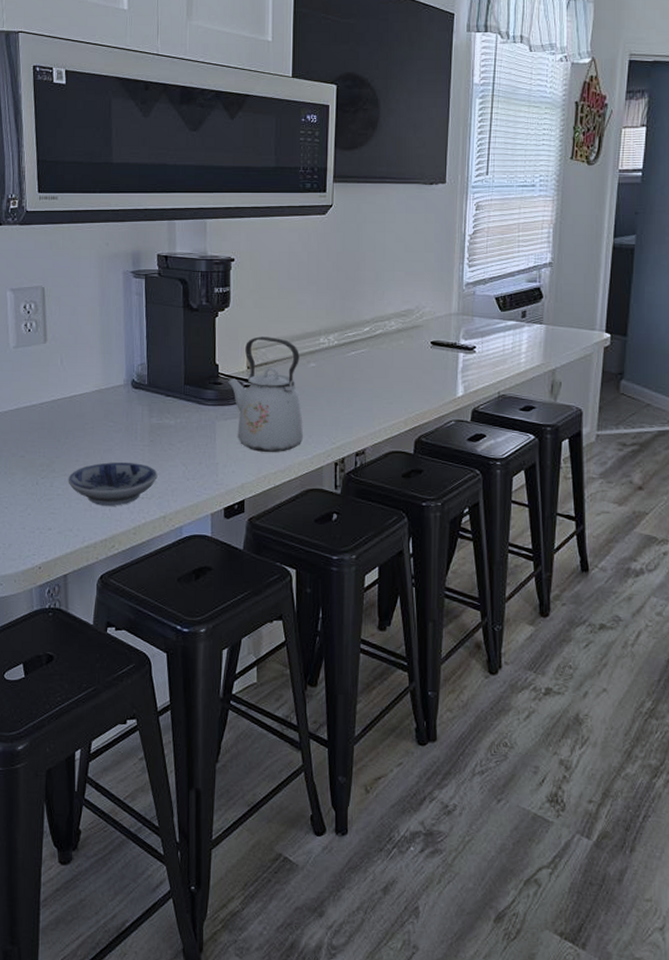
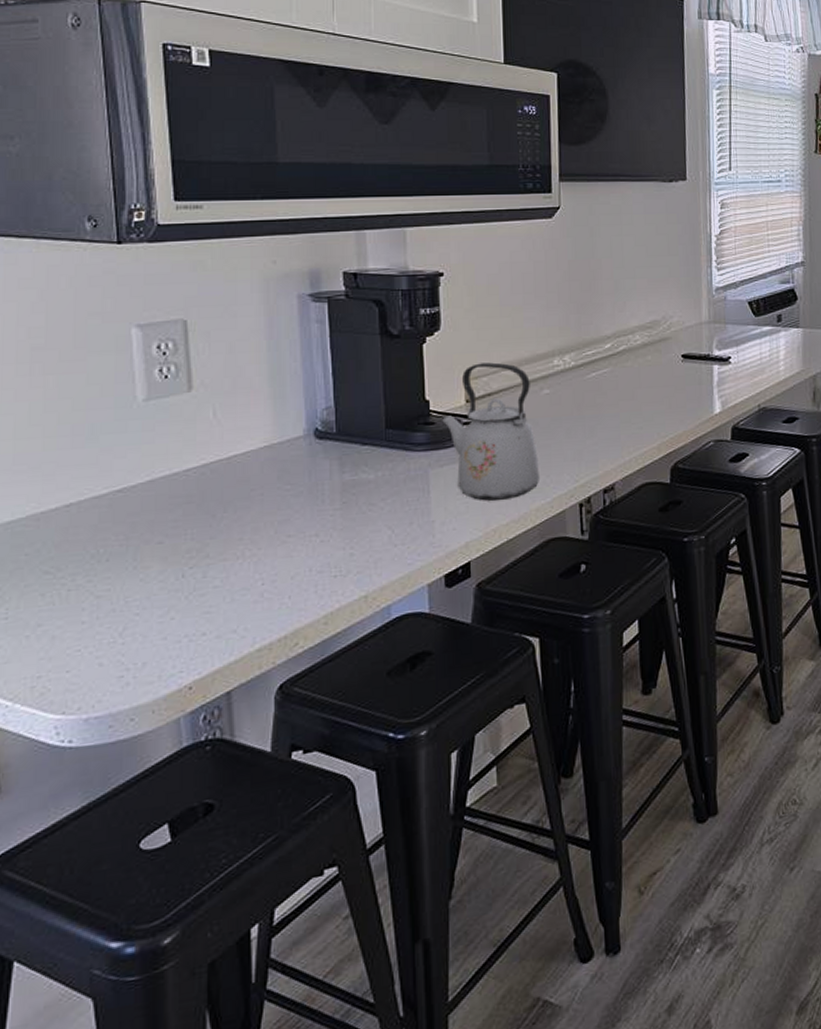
bowl: present [68,461,158,506] -> none [228,532,355,594]

